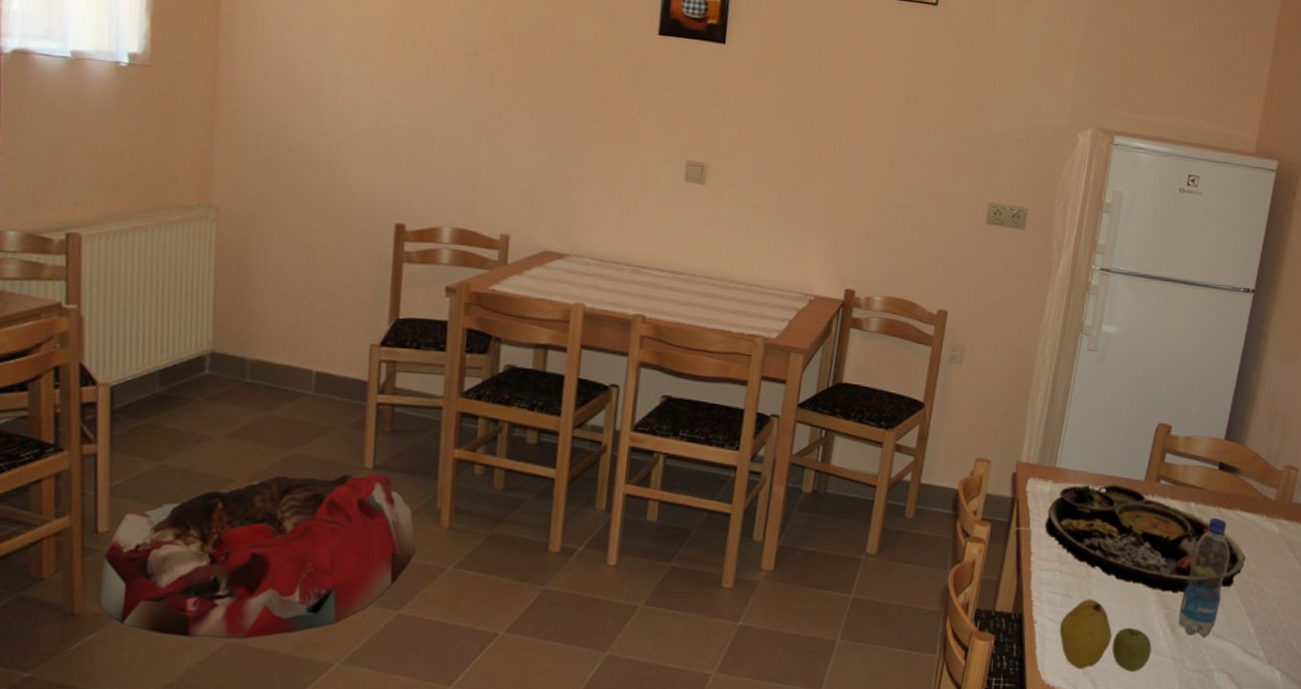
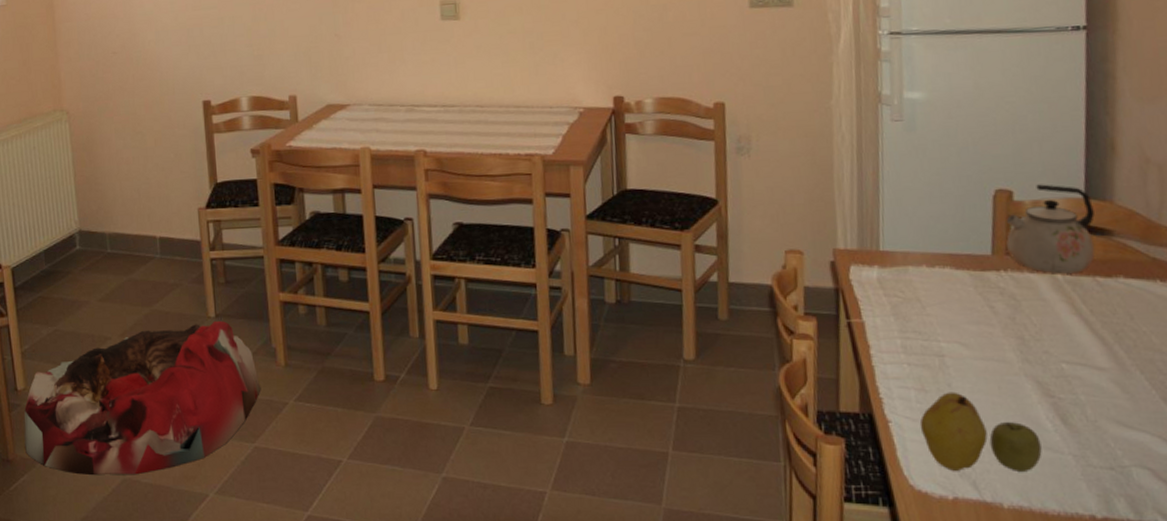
food platter: present [1044,484,1247,593] -> none [878,262,1145,379]
kettle: none [1158,423,1230,503] -> present [1006,184,1096,274]
bottle: present [1178,517,1230,637] -> none [1068,288,1123,428]

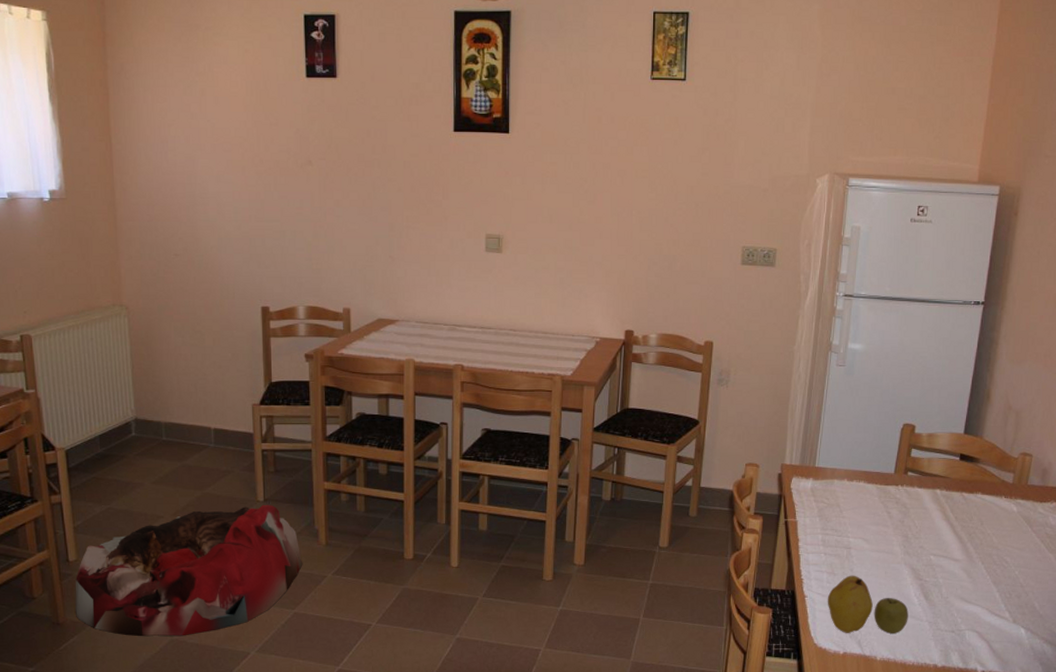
kettle: present [1006,184,1096,274] -> none [906,421,969,490]

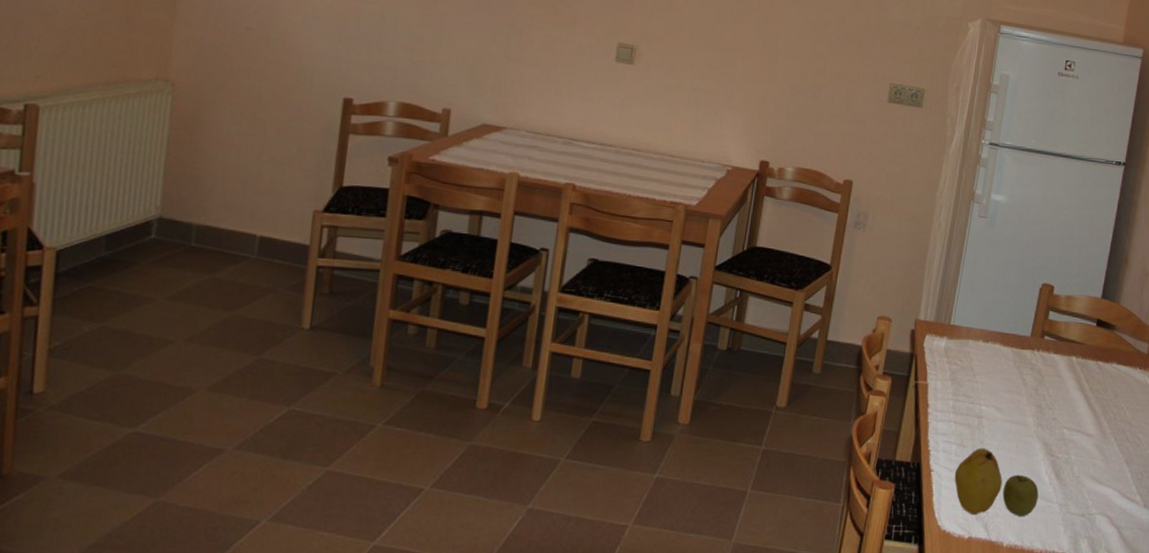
dog bed: present [75,504,303,636] -> none [28,332,348,498]

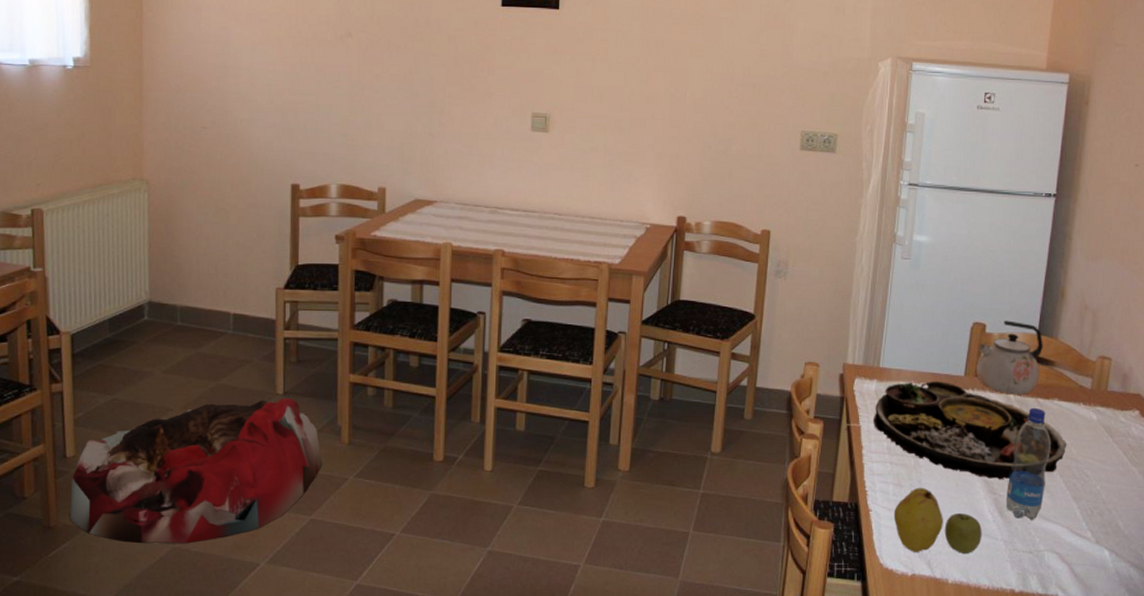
dog bed: none [28,332,348,498] -> present [69,397,323,544]
food platter: none [940,340,1123,441] -> present [872,380,1067,479]
kettle: none [1042,283,1106,357] -> present [976,320,1043,395]
bottle: none [1062,370,1108,483] -> present [1005,407,1051,520]

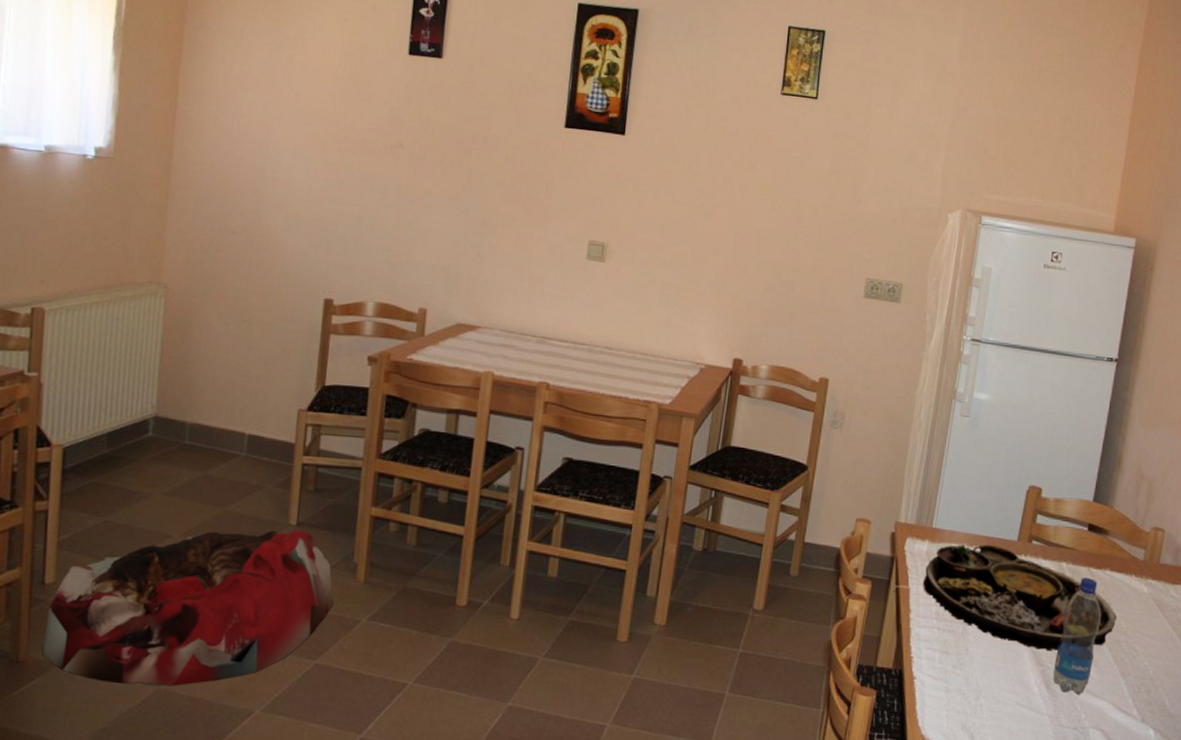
fruit: present [893,487,943,552] -> none [938,655,989,724]
fruit: present [944,513,982,553] -> none [989,685,1028,728]
kettle: present [976,320,1043,395] -> none [1030,485,1098,563]

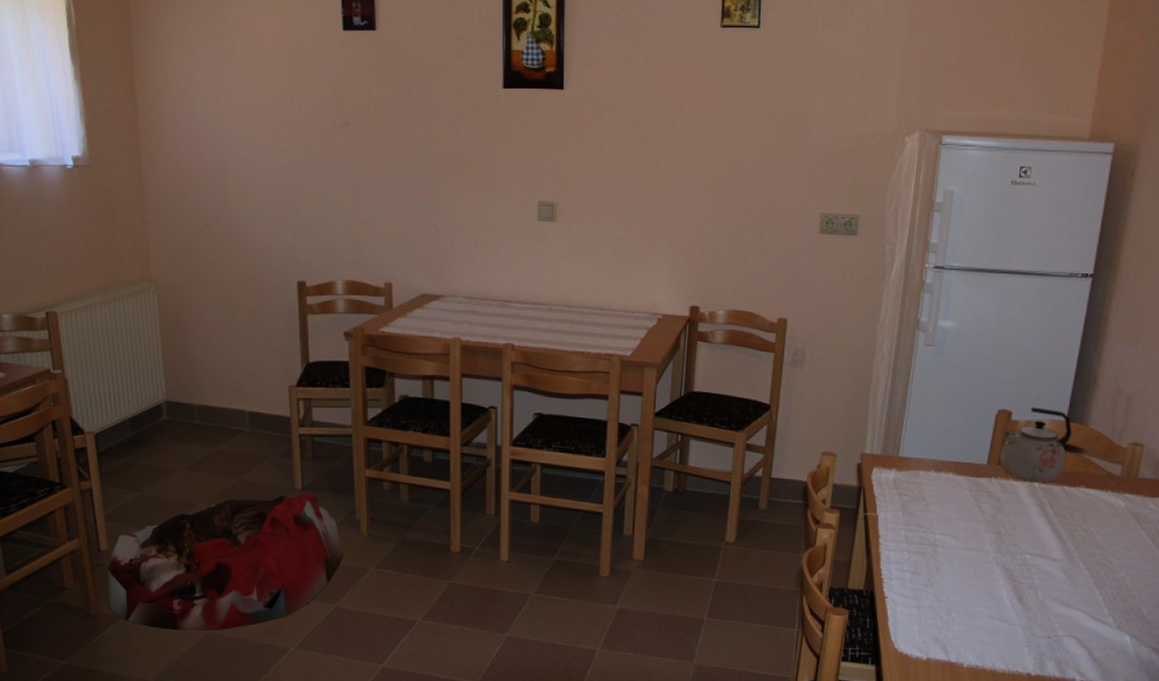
food platter: present [922,544,1117,651] -> none [890,469,1092,566]
kettle: none [1030,485,1098,563] -> present [1000,407,1072,482]
bottle: present [1052,577,1101,695] -> none [1025,495,1075,606]

